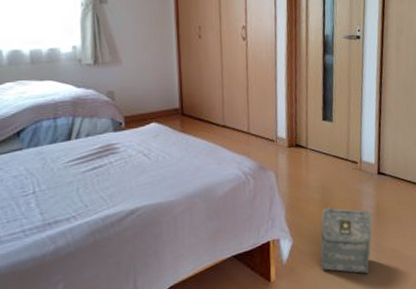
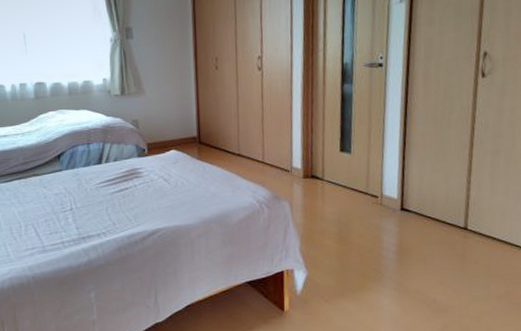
bag: present [320,206,372,274] -> none [336,240,393,314]

